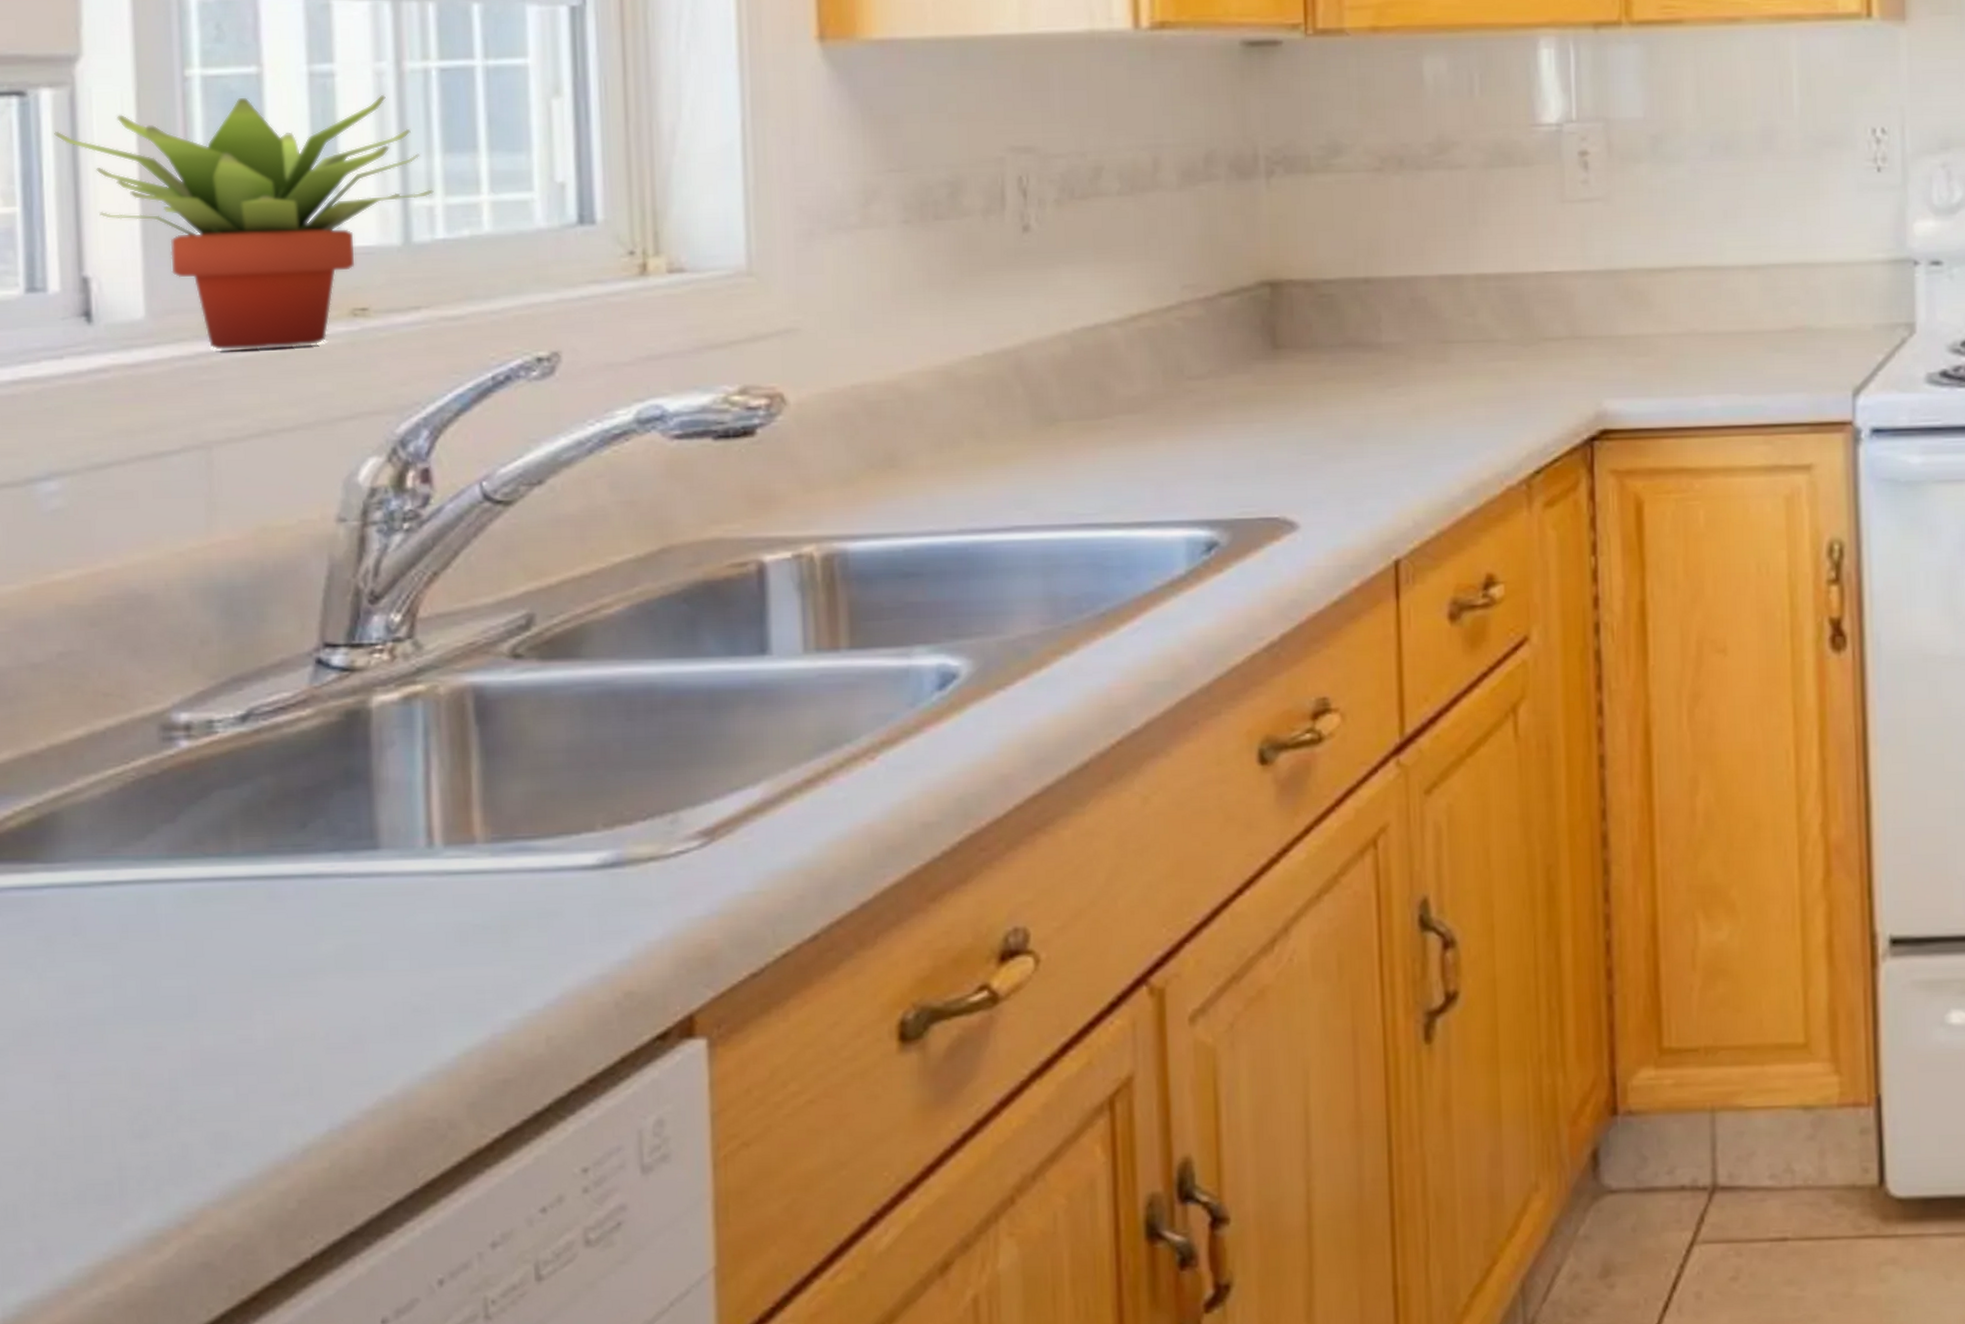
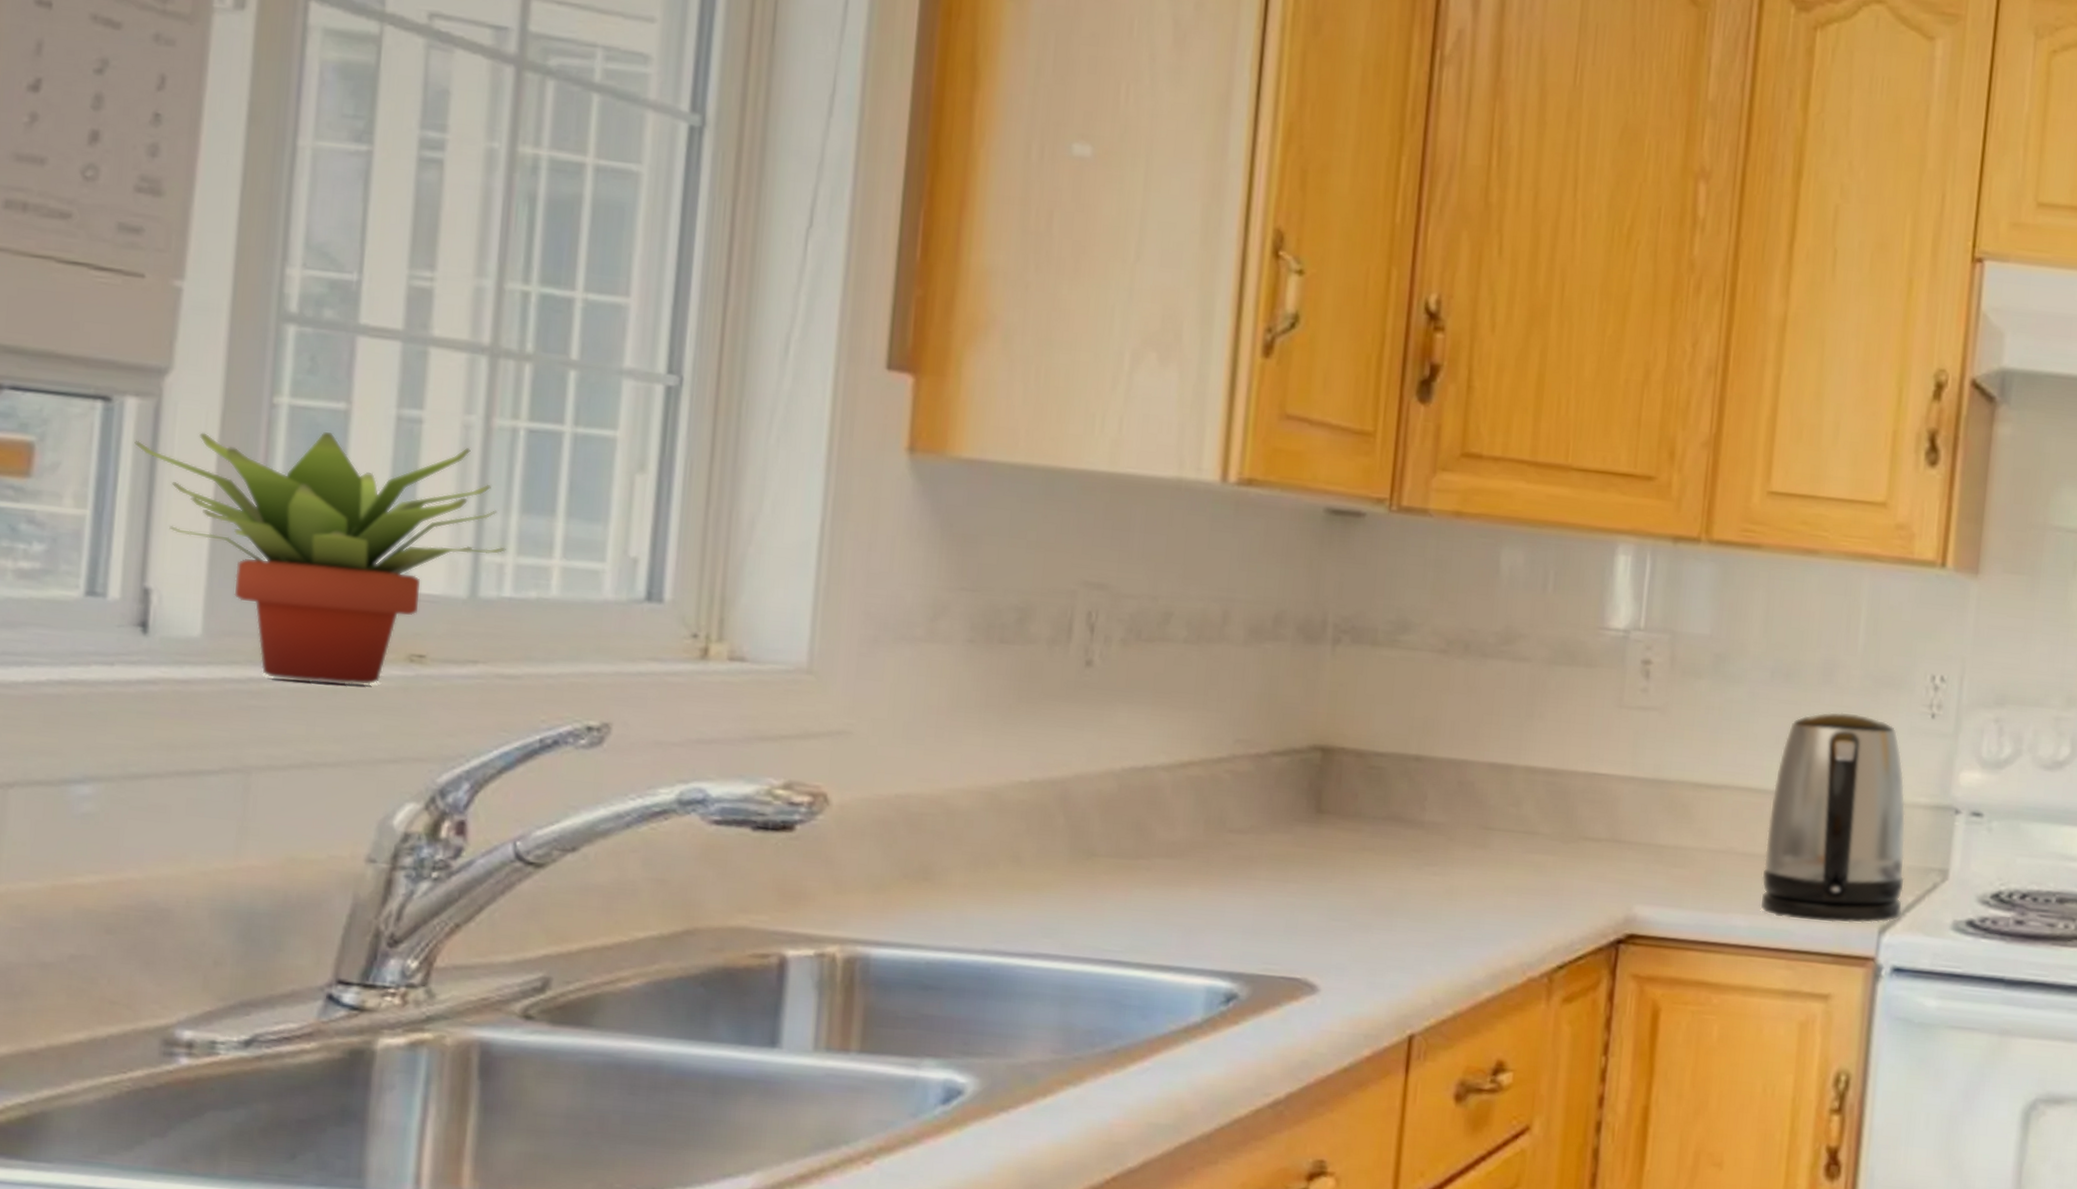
kettle: none [1727,177,1874,393] -> present [1761,712,1905,923]

